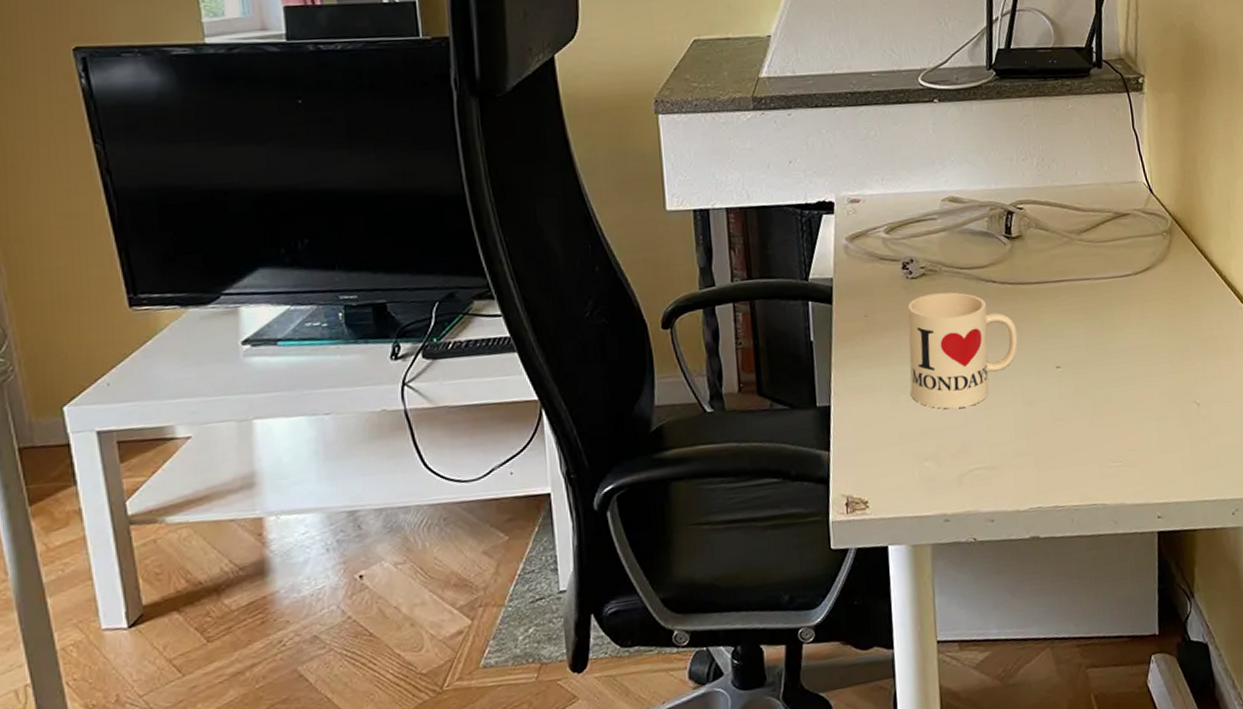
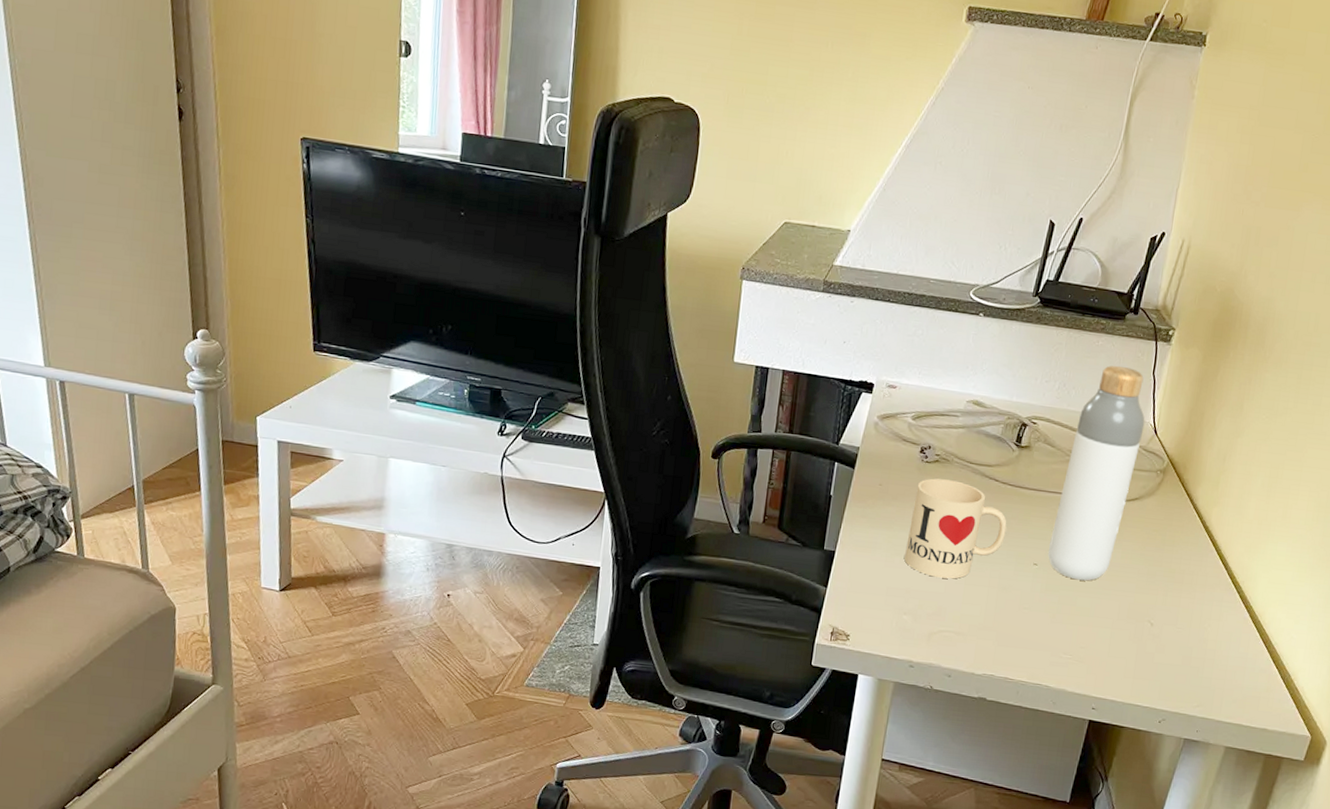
bottle: none [1066,126,1139,374] -> present [1048,365,1145,581]

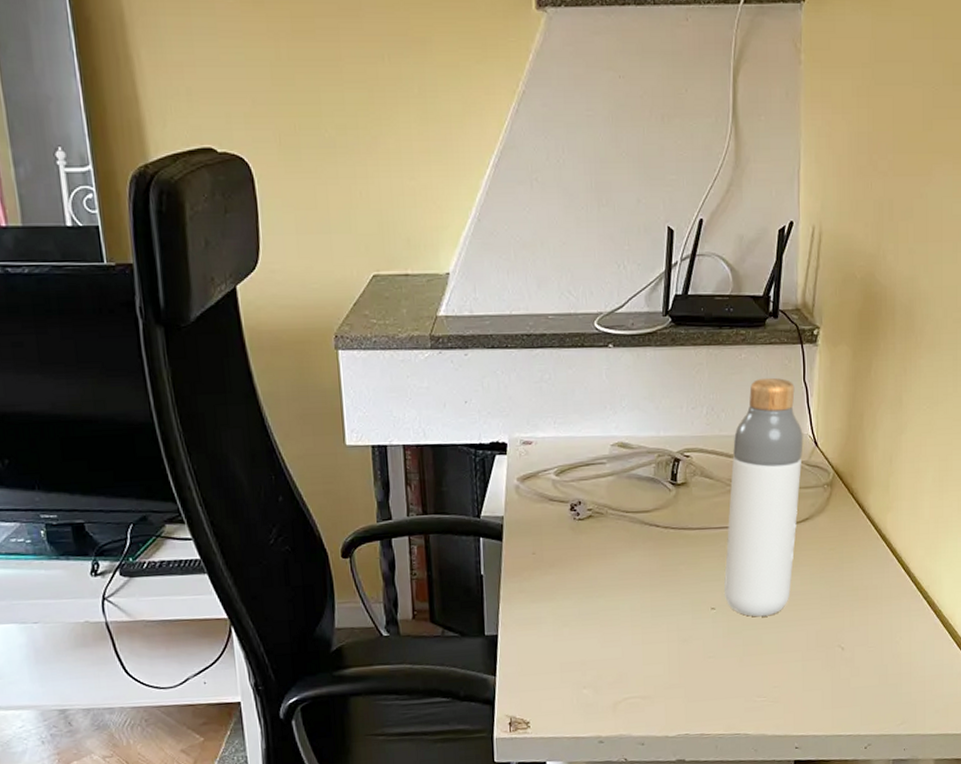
mug: present [904,478,1007,579] -> none [573,534,677,643]

